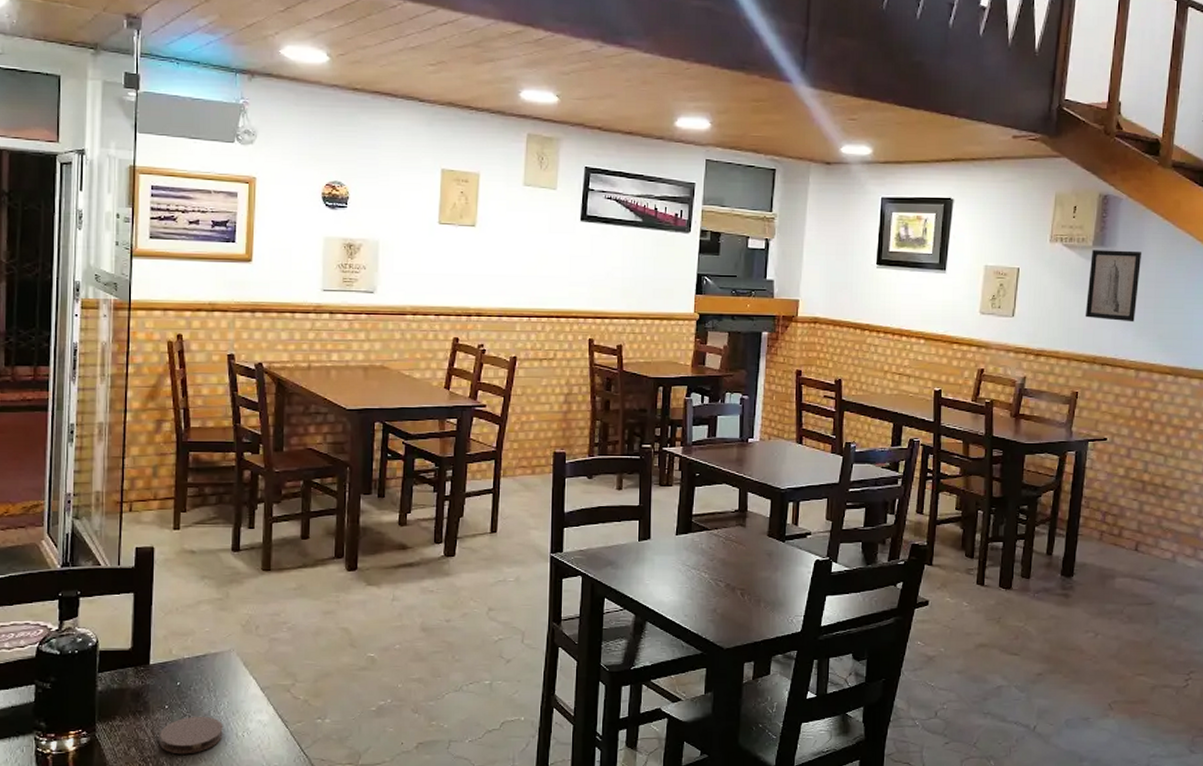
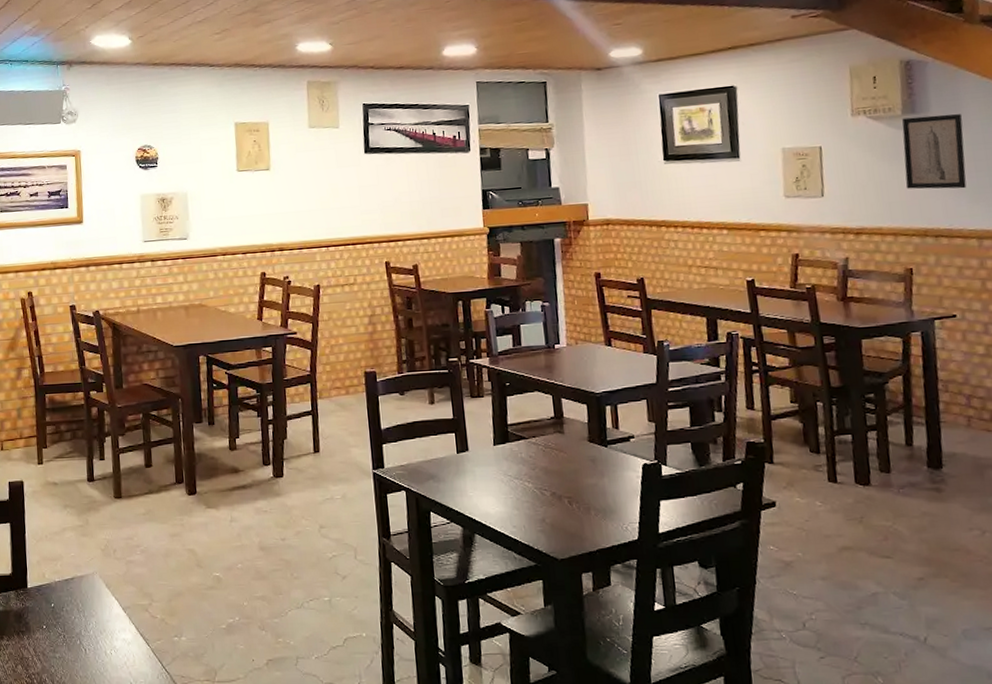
coaster: present [159,716,223,754] -> none [40,635,94,672]

